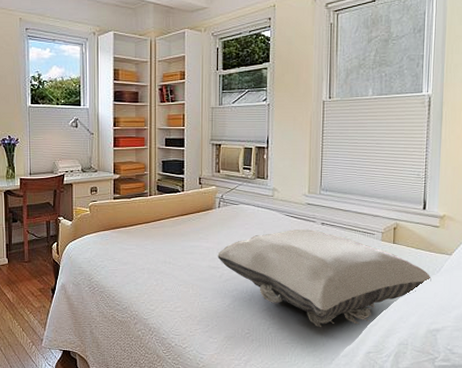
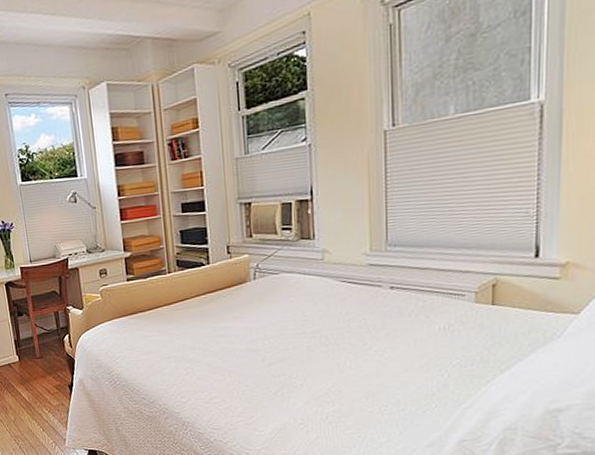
pillow: present [217,230,431,328] -> none [257,296,549,414]

